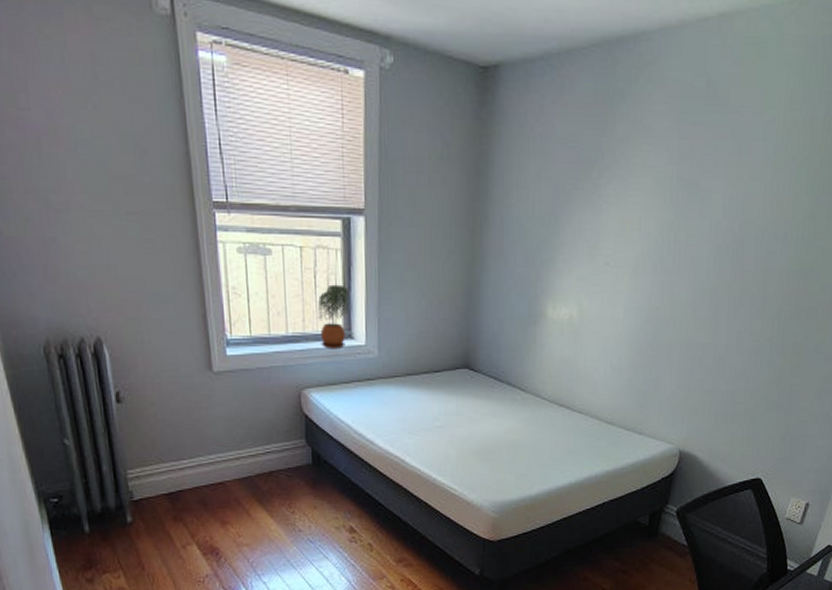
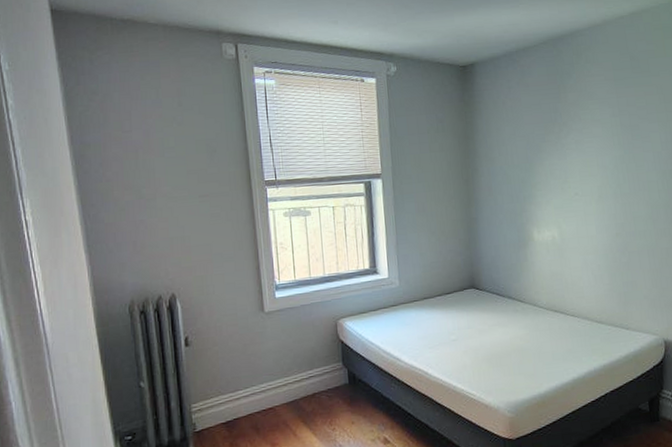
potted plant: present [317,284,350,350] -> none [348,232,374,285]

